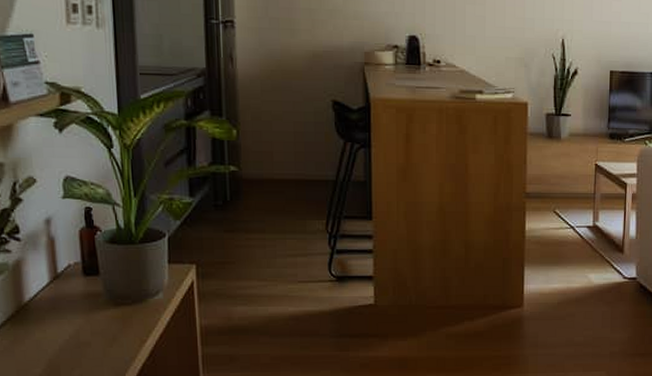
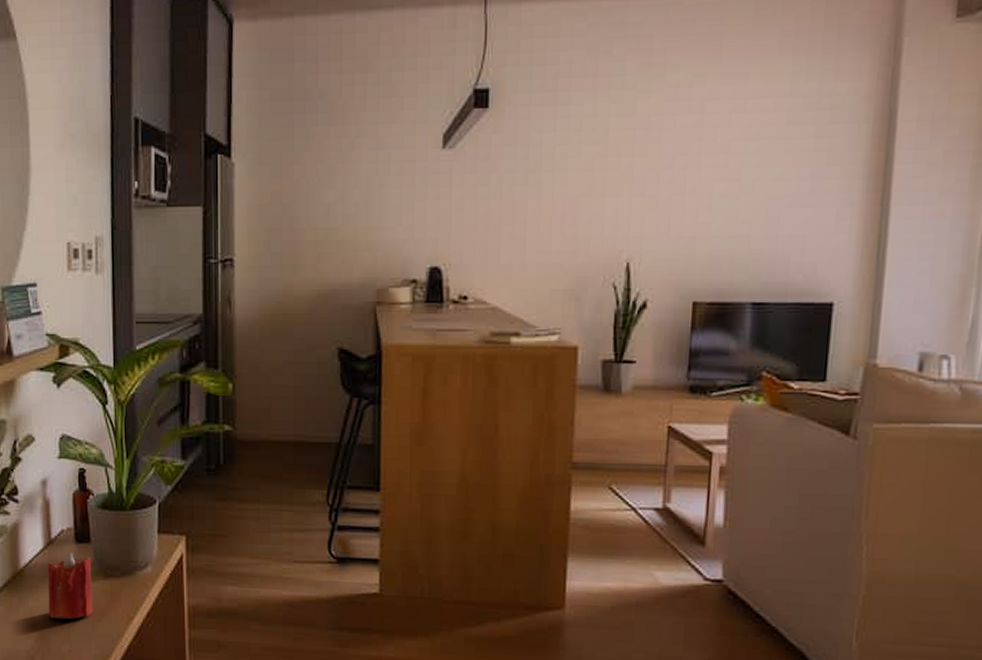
candle: none [55,285,104,348] -> present [48,552,93,620]

